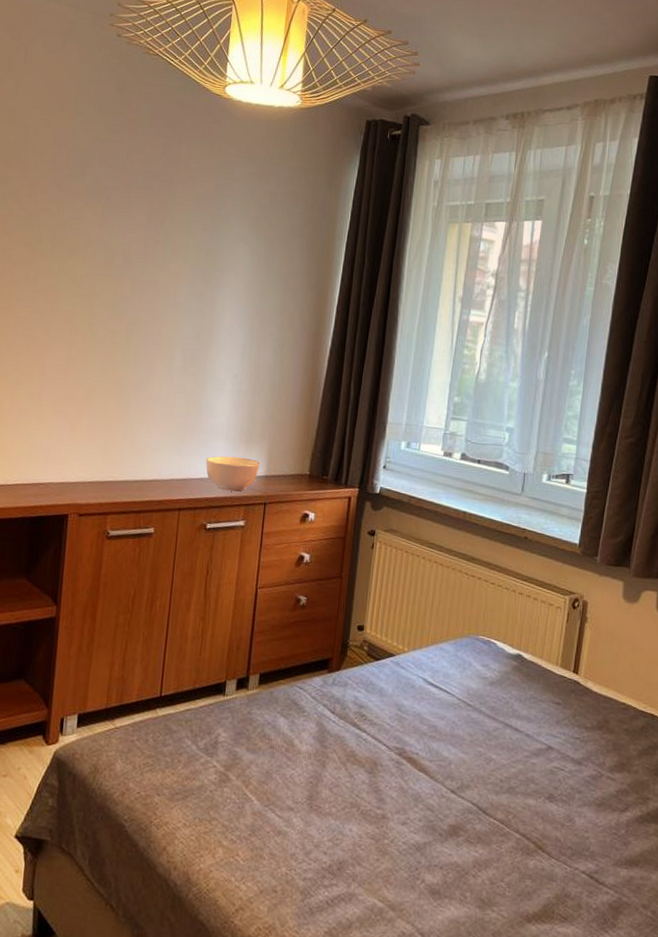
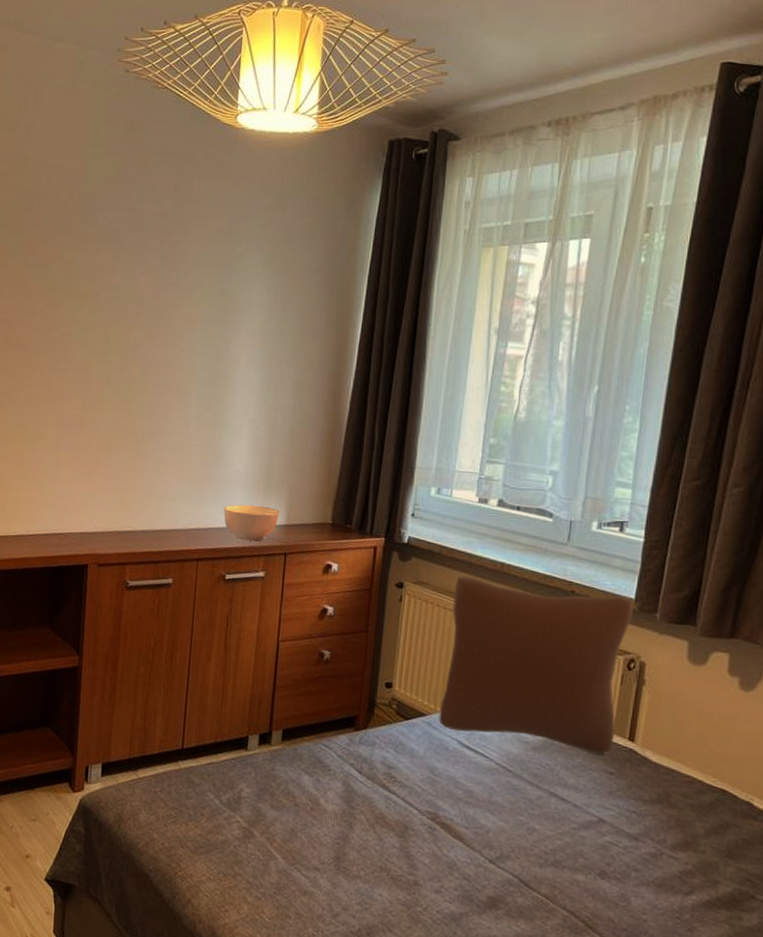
cushion: none [406,524,578,687] -> present [438,576,633,755]

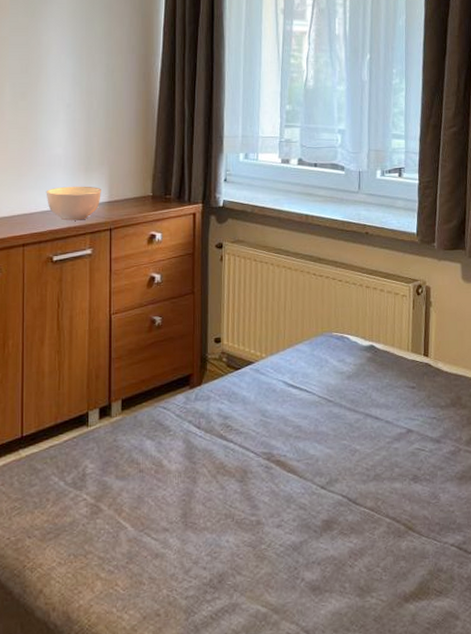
cushion: present [438,576,633,755] -> none [265,230,416,373]

